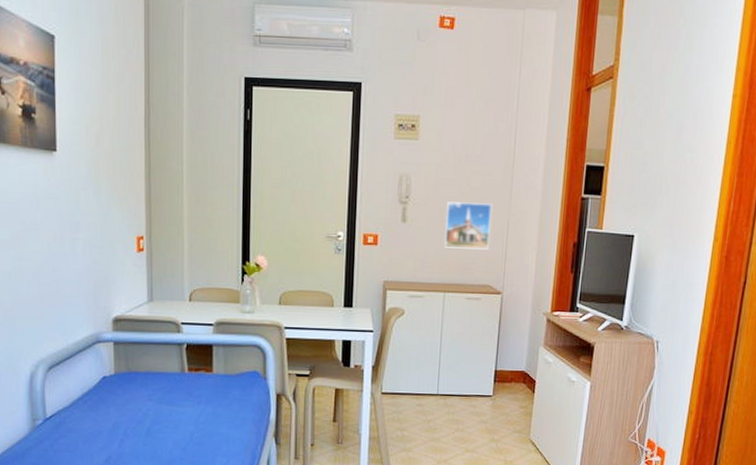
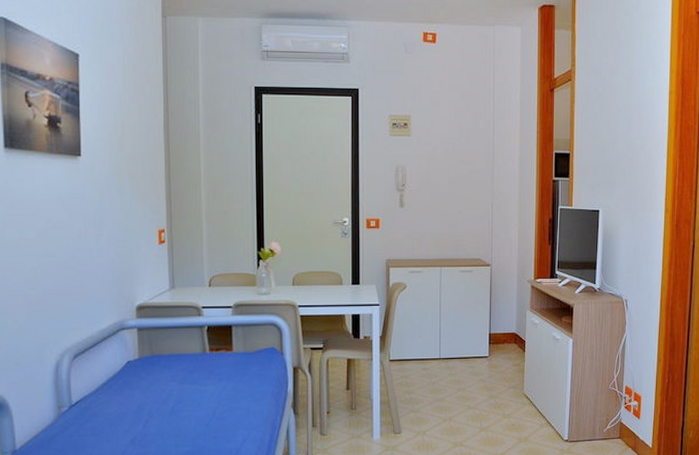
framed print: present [443,202,492,250] -> none [437,188,477,228]

